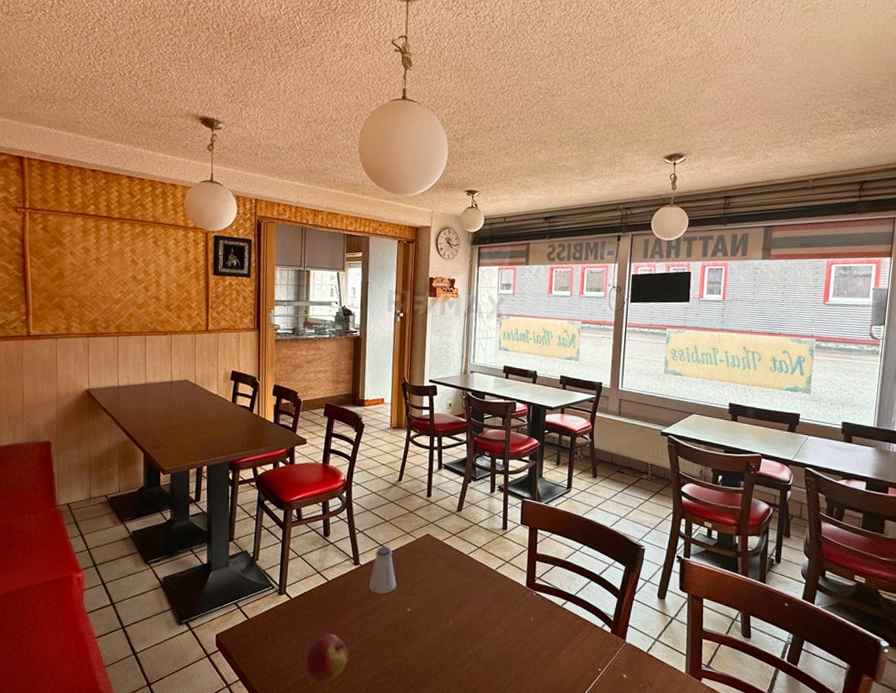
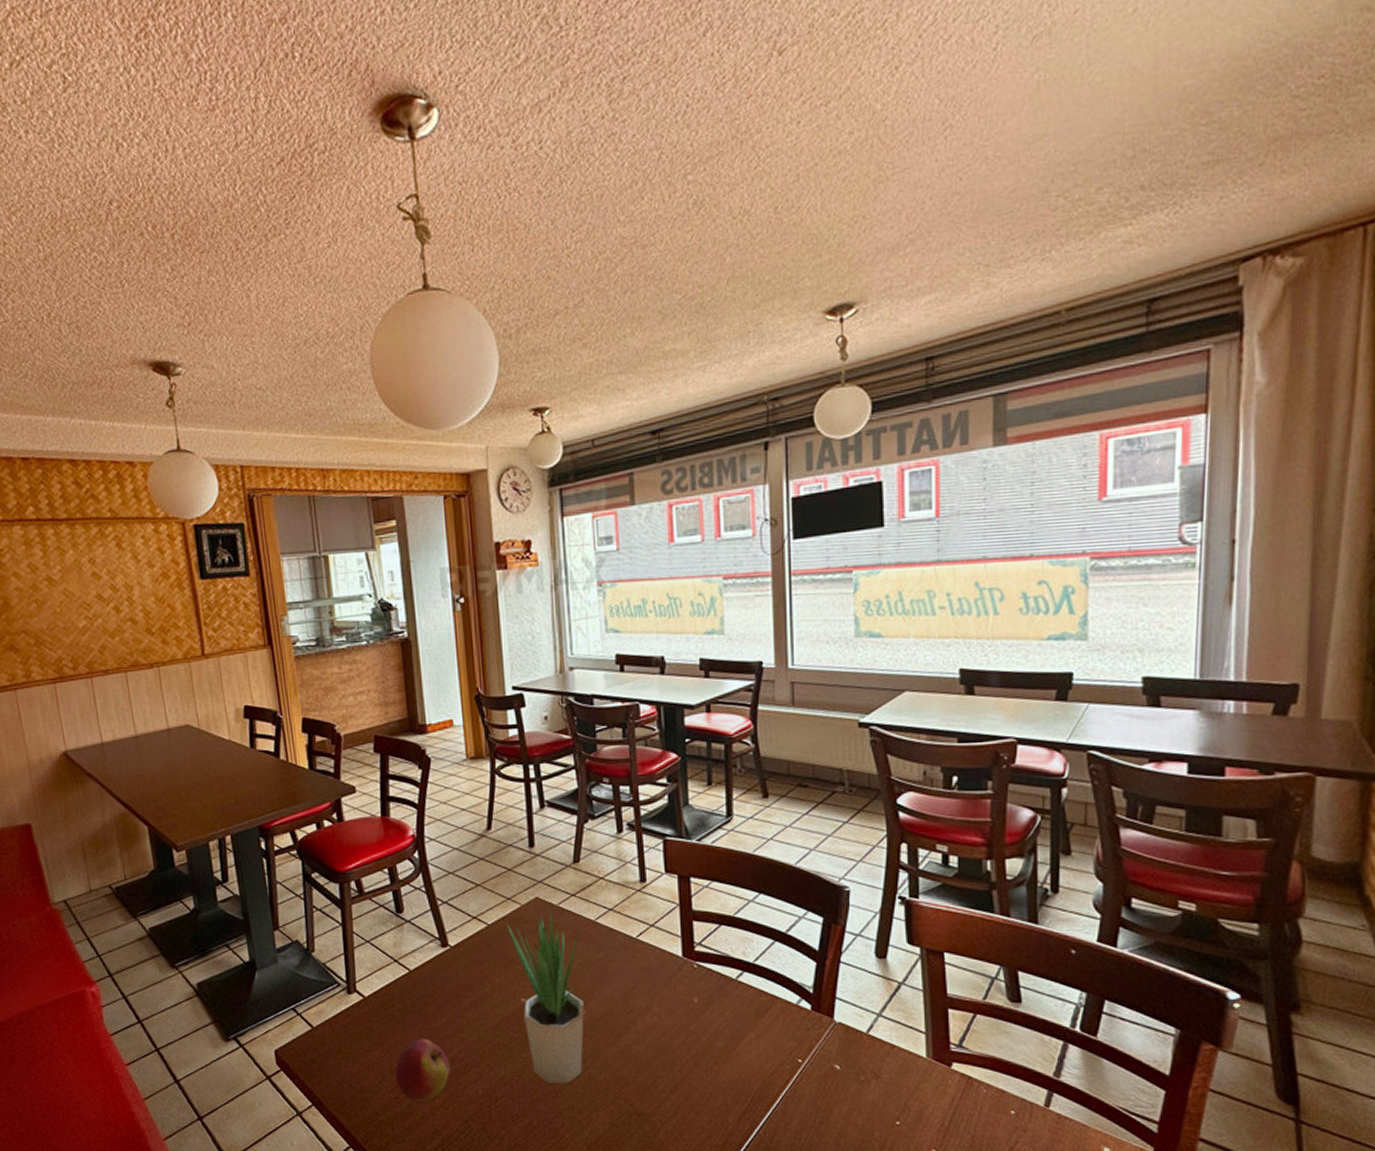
saltshaker: present [369,546,397,594] -> none [465,918,502,983]
potted plant: none [404,538,455,676] -> present [506,901,584,1084]

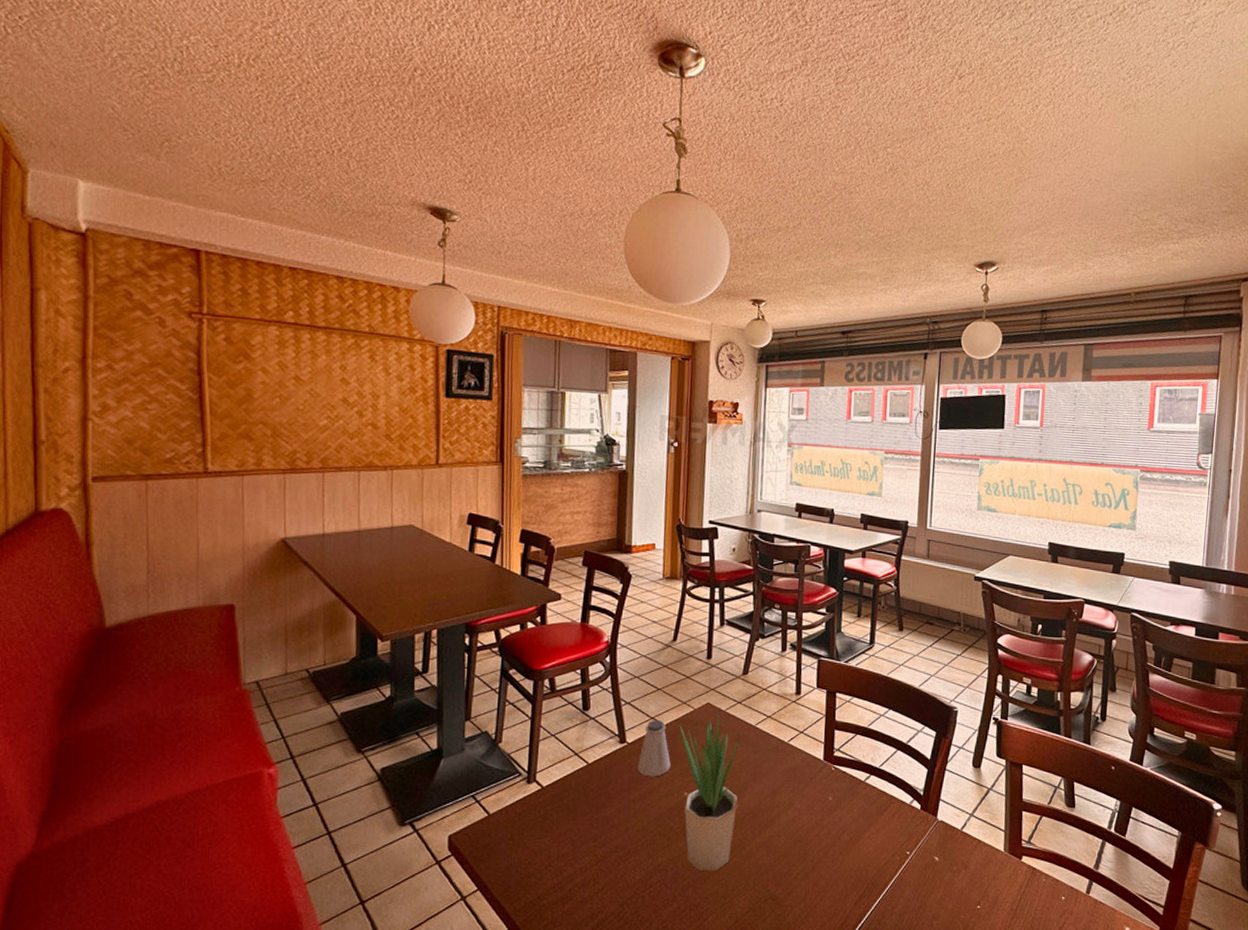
apple: present [395,1038,450,1101] -> none [561,827,613,886]
saltshaker: none [465,918,502,983] -> present [638,719,671,777]

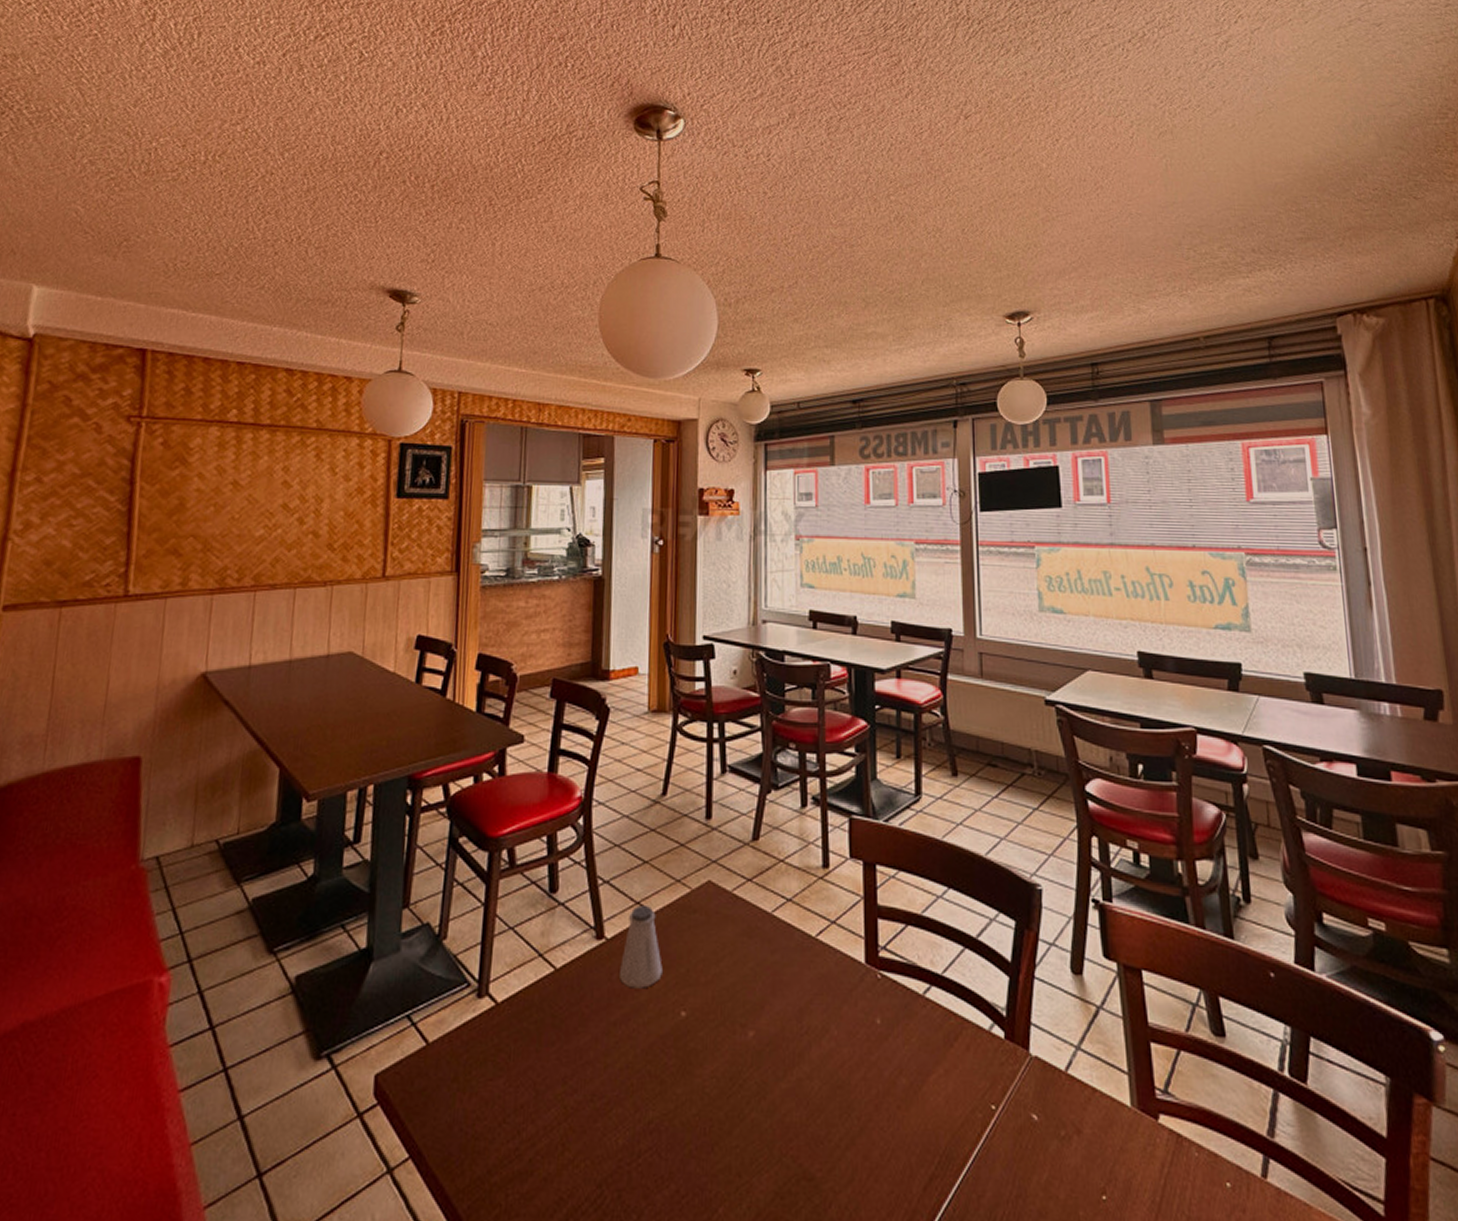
potted plant: present [679,707,740,871] -> none [673,886,753,1134]

